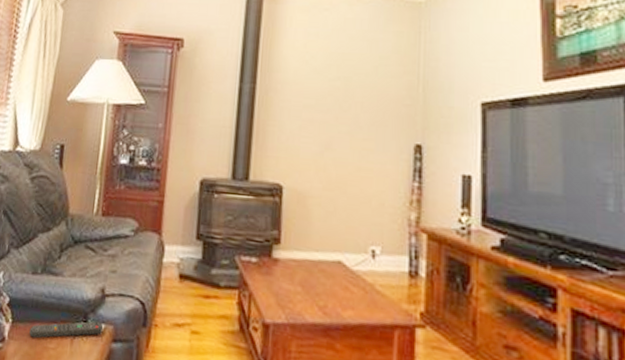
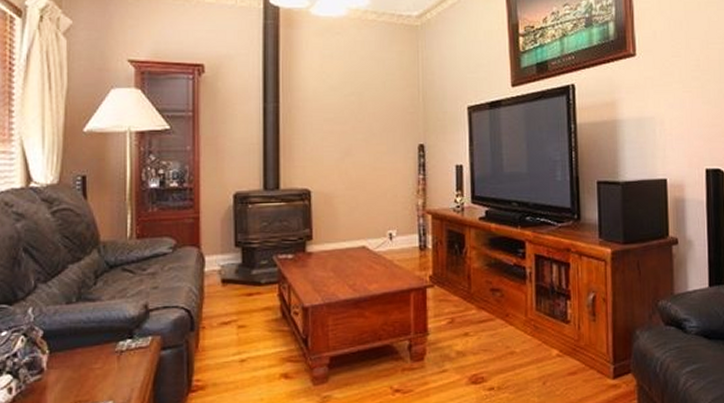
remote control: present [29,321,103,339] -> none [71,335,149,363]

